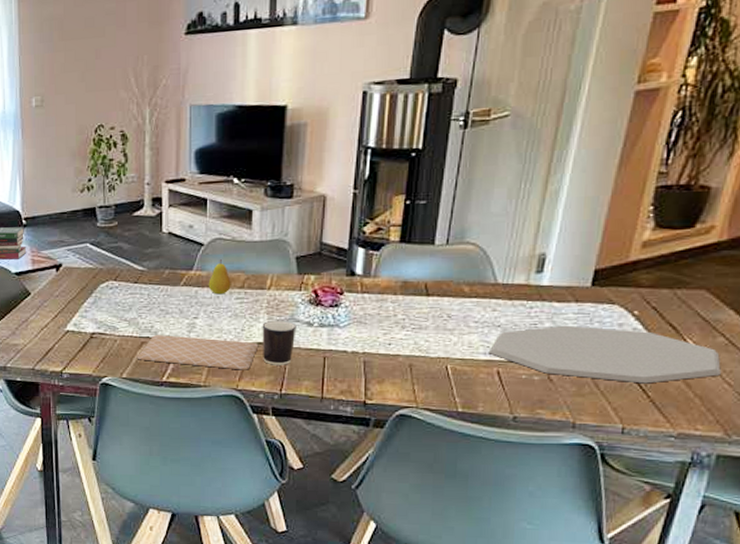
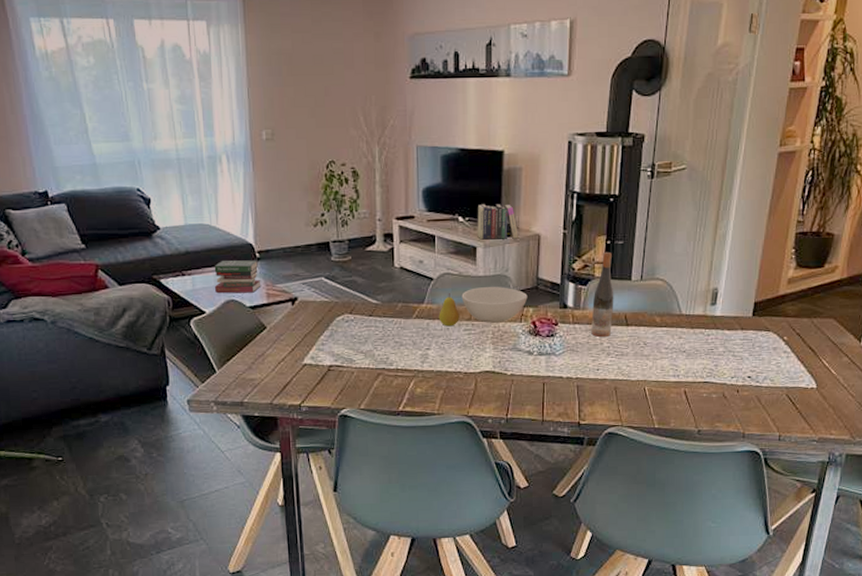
placemat: present [136,335,259,370] -> none [373,366,486,398]
bowl: none [234,252,309,291] -> present [461,287,528,323]
books: none [254,162,301,202] -> present [477,204,518,240]
mug: present [262,320,297,365] -> none [488,349,519,392]
wine bottle: none [383,212,413,309] -> present [591,251,614,338]
placemat: present [488,325,721,384] -> none [677,349,846,398]

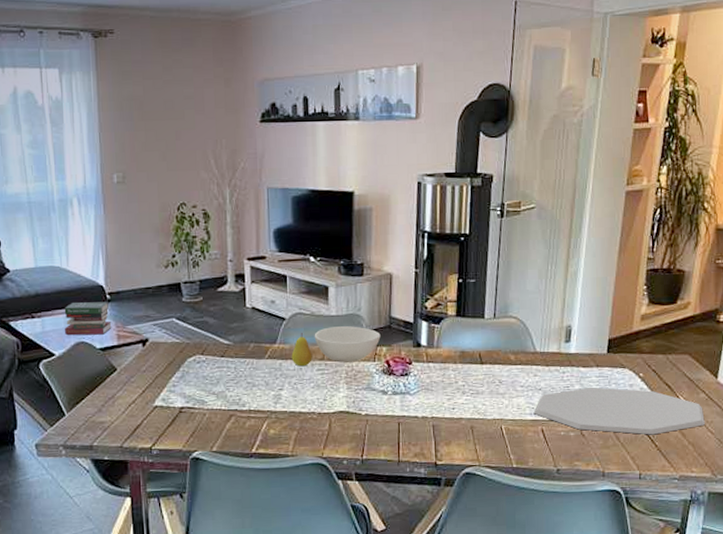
books: present [477,204,518,240] -> none [328,243,370,279]
wine bottle: present [591,251,614,338] -> none [445,290,468,376]
placemat: none [677,349,846,398] -> present [533,387,705,435]

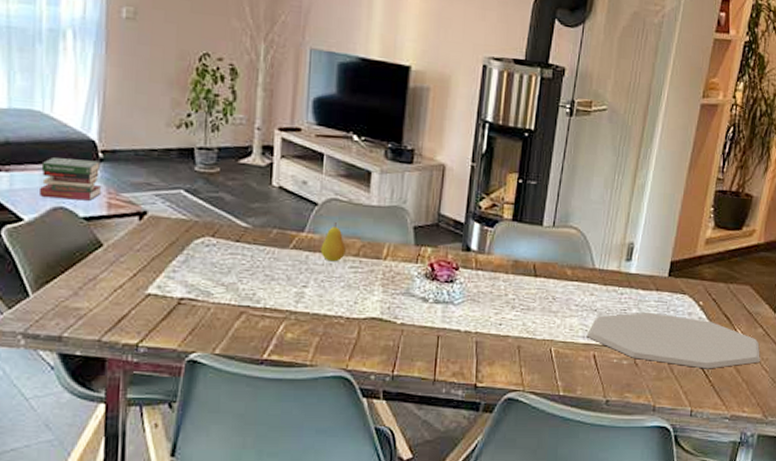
bowl: present [314,326,381,363] -> none [349,218,427,262]

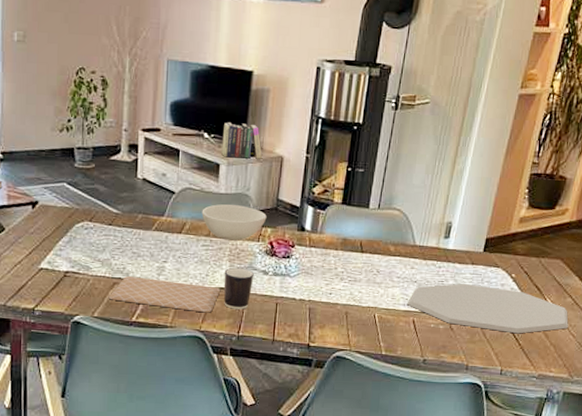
placemat: none [233,304,372,348] -> present [108,276,221,313]
fruit: present [320,222,346,262] -> none [178,208,199,241]
bowl: none [349,218,427,262] -> present [202,204,267,241]
books: none [373,123,421,167] -> present [221,122,262,159]
mug: none [375,293,412,344] -> present [223,267,254,309]

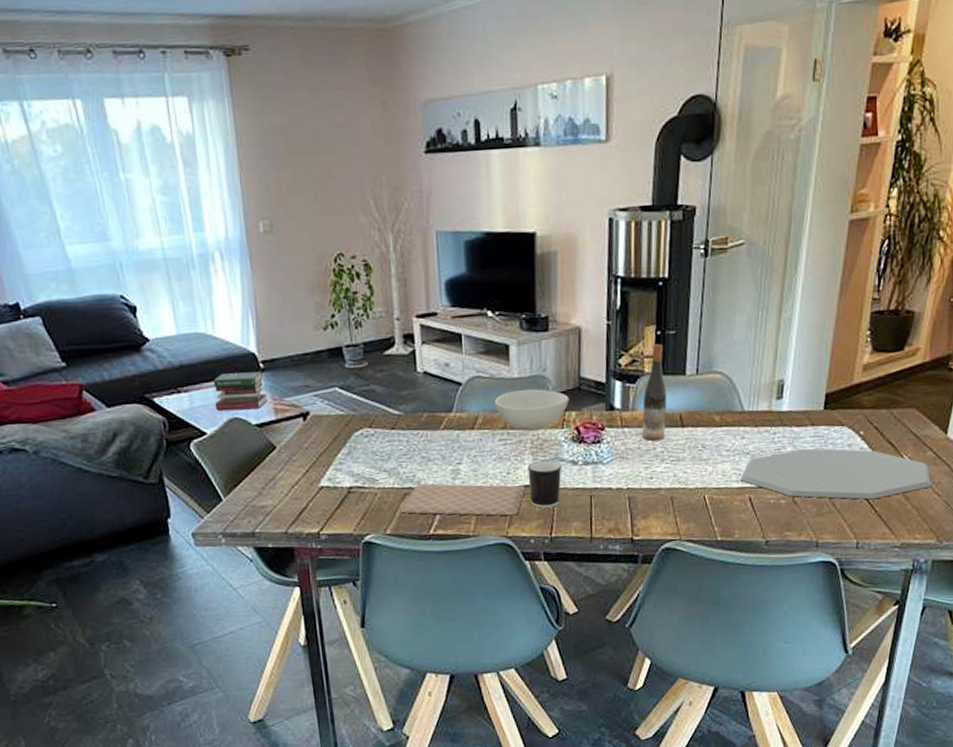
books: present [221,122,262,159] -> none [508,293,556,337]
wine bottle: none [326,178,352,263] -> present [642,343,667,442]

